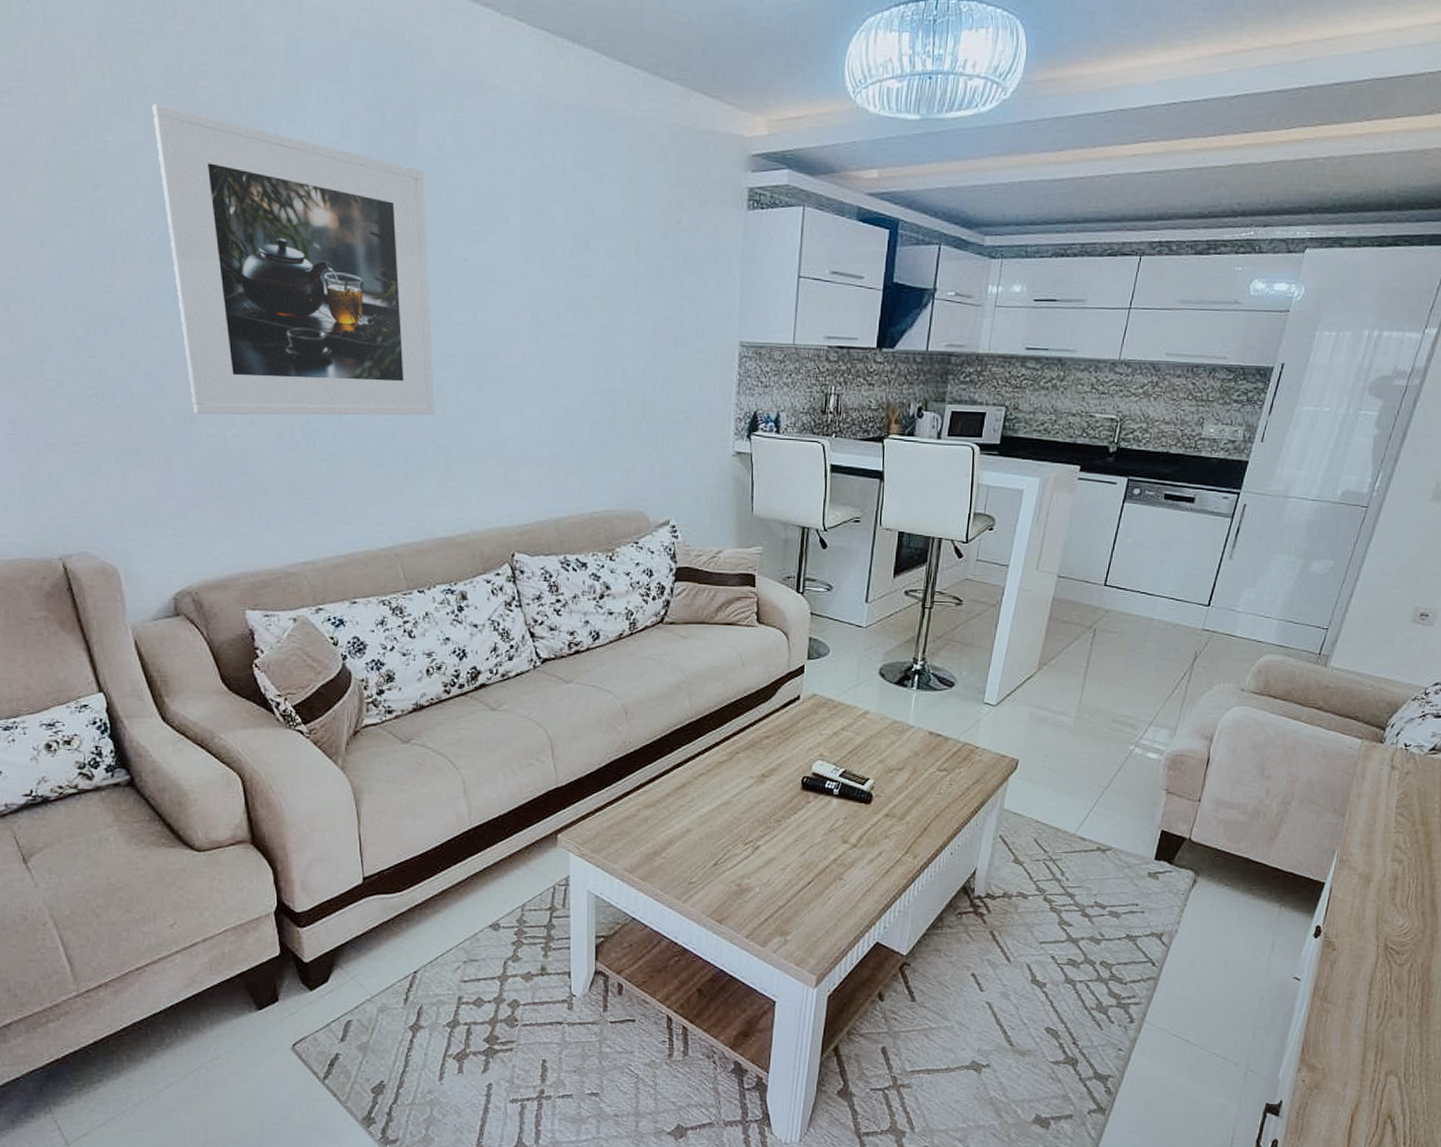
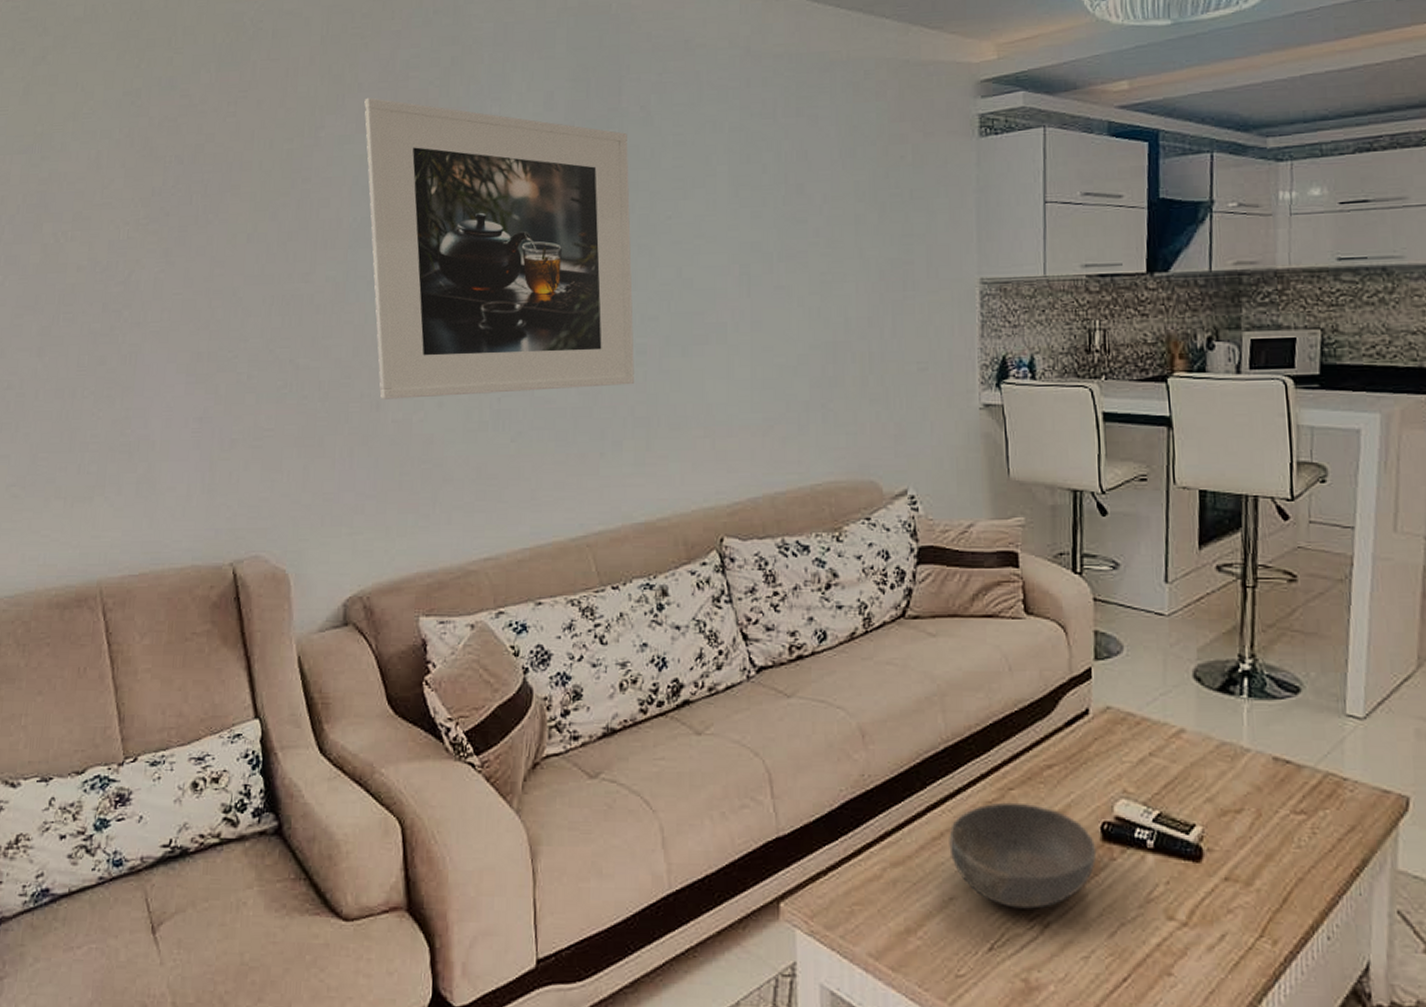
bowl: none [689,762,797,837] -> present [949,802,1097,909]

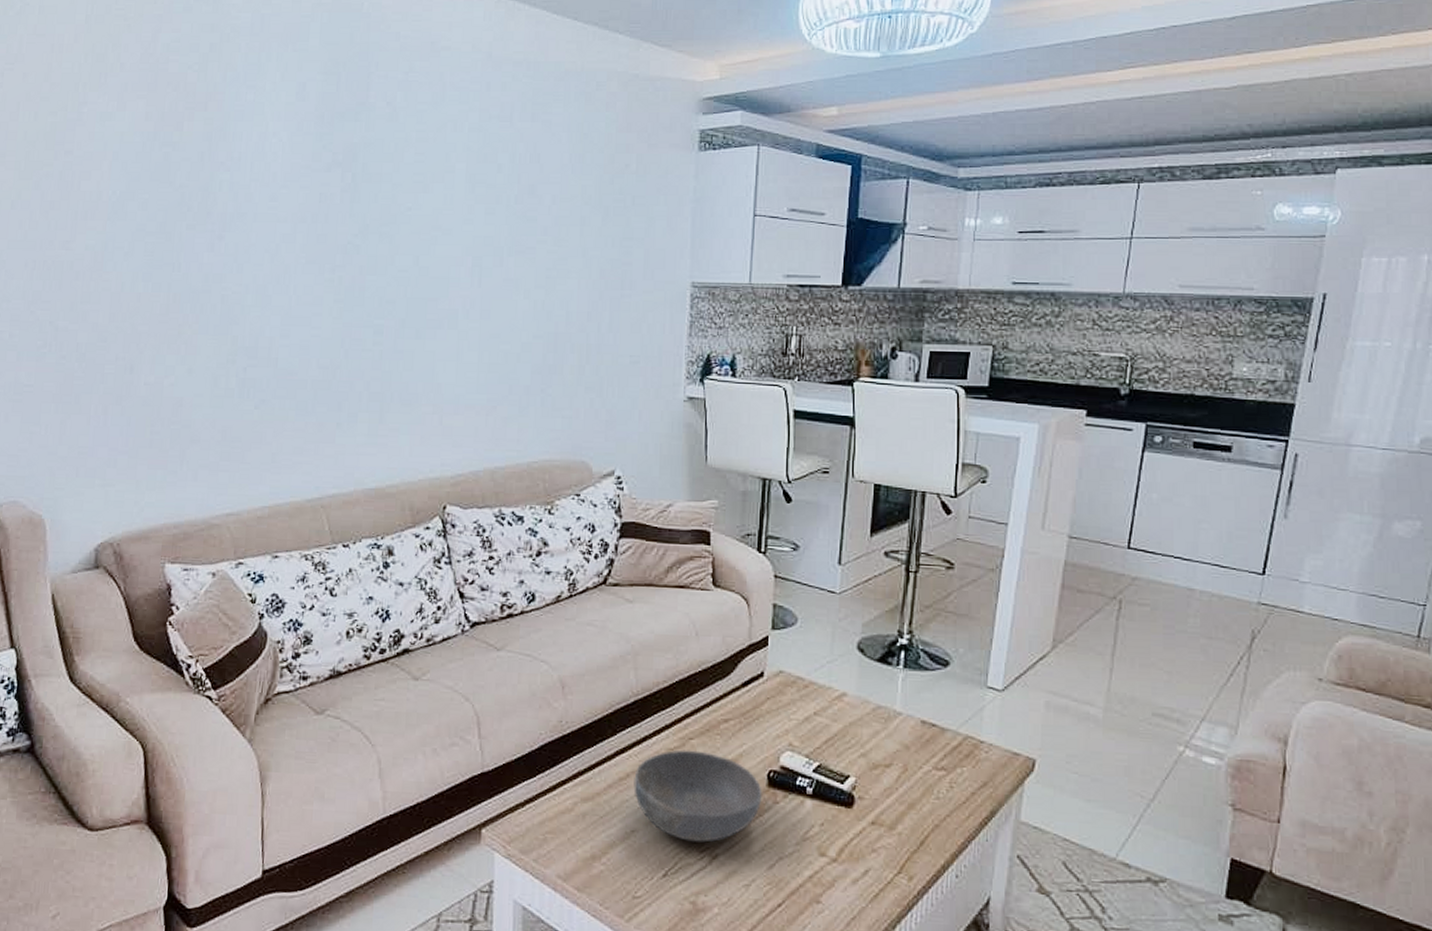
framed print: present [364,97,634,399] -> none [125,77,374,364]

